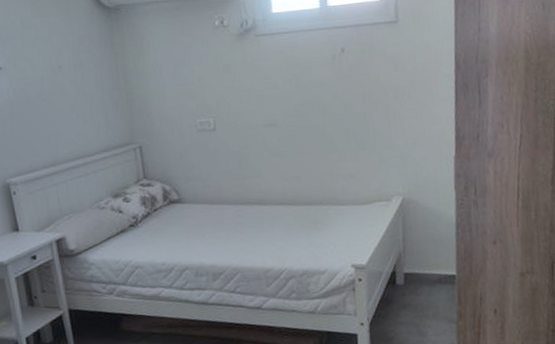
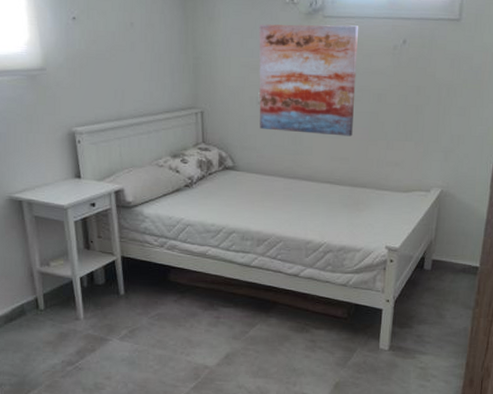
wall art: none [191,40,301,157] -> present [259,24,358,137]

